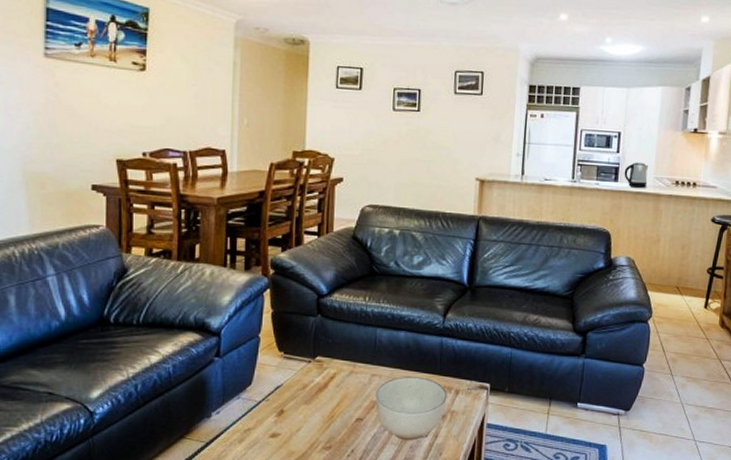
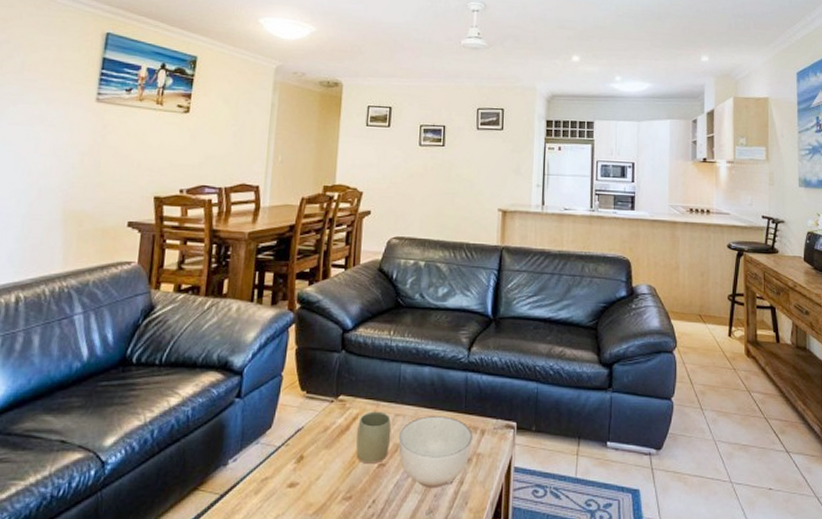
mug: none [333,371,368,418] -> present [355,411,392,464]
kettle: present [624,162,649,188] -> none [640,191,663,216]

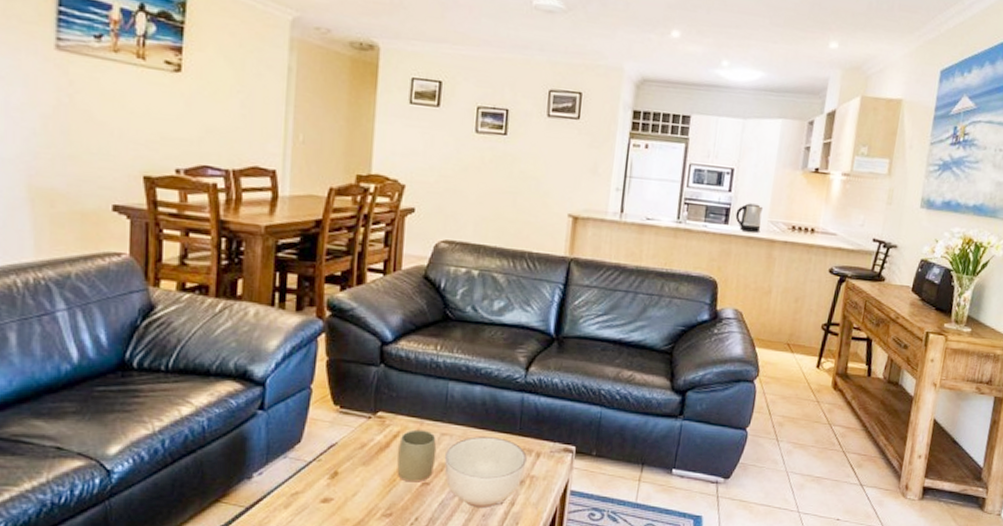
kettle: none [640,191,663,216] -> present [735,203,764,233]

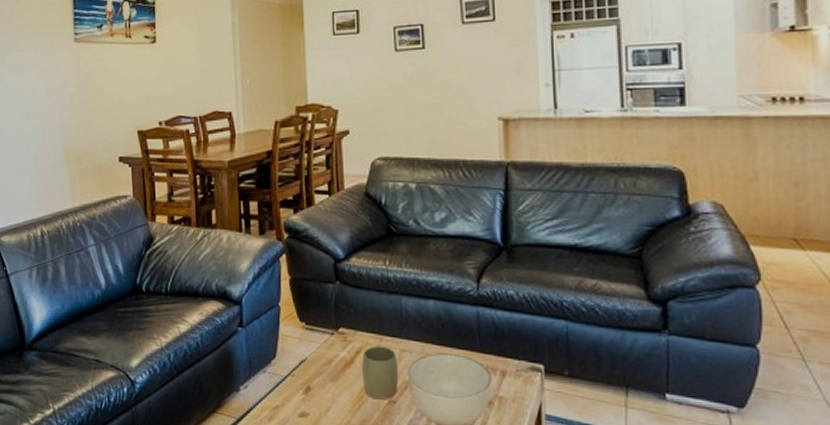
kettle: present [735,203,764,233] -> none [693,78,729,111]

